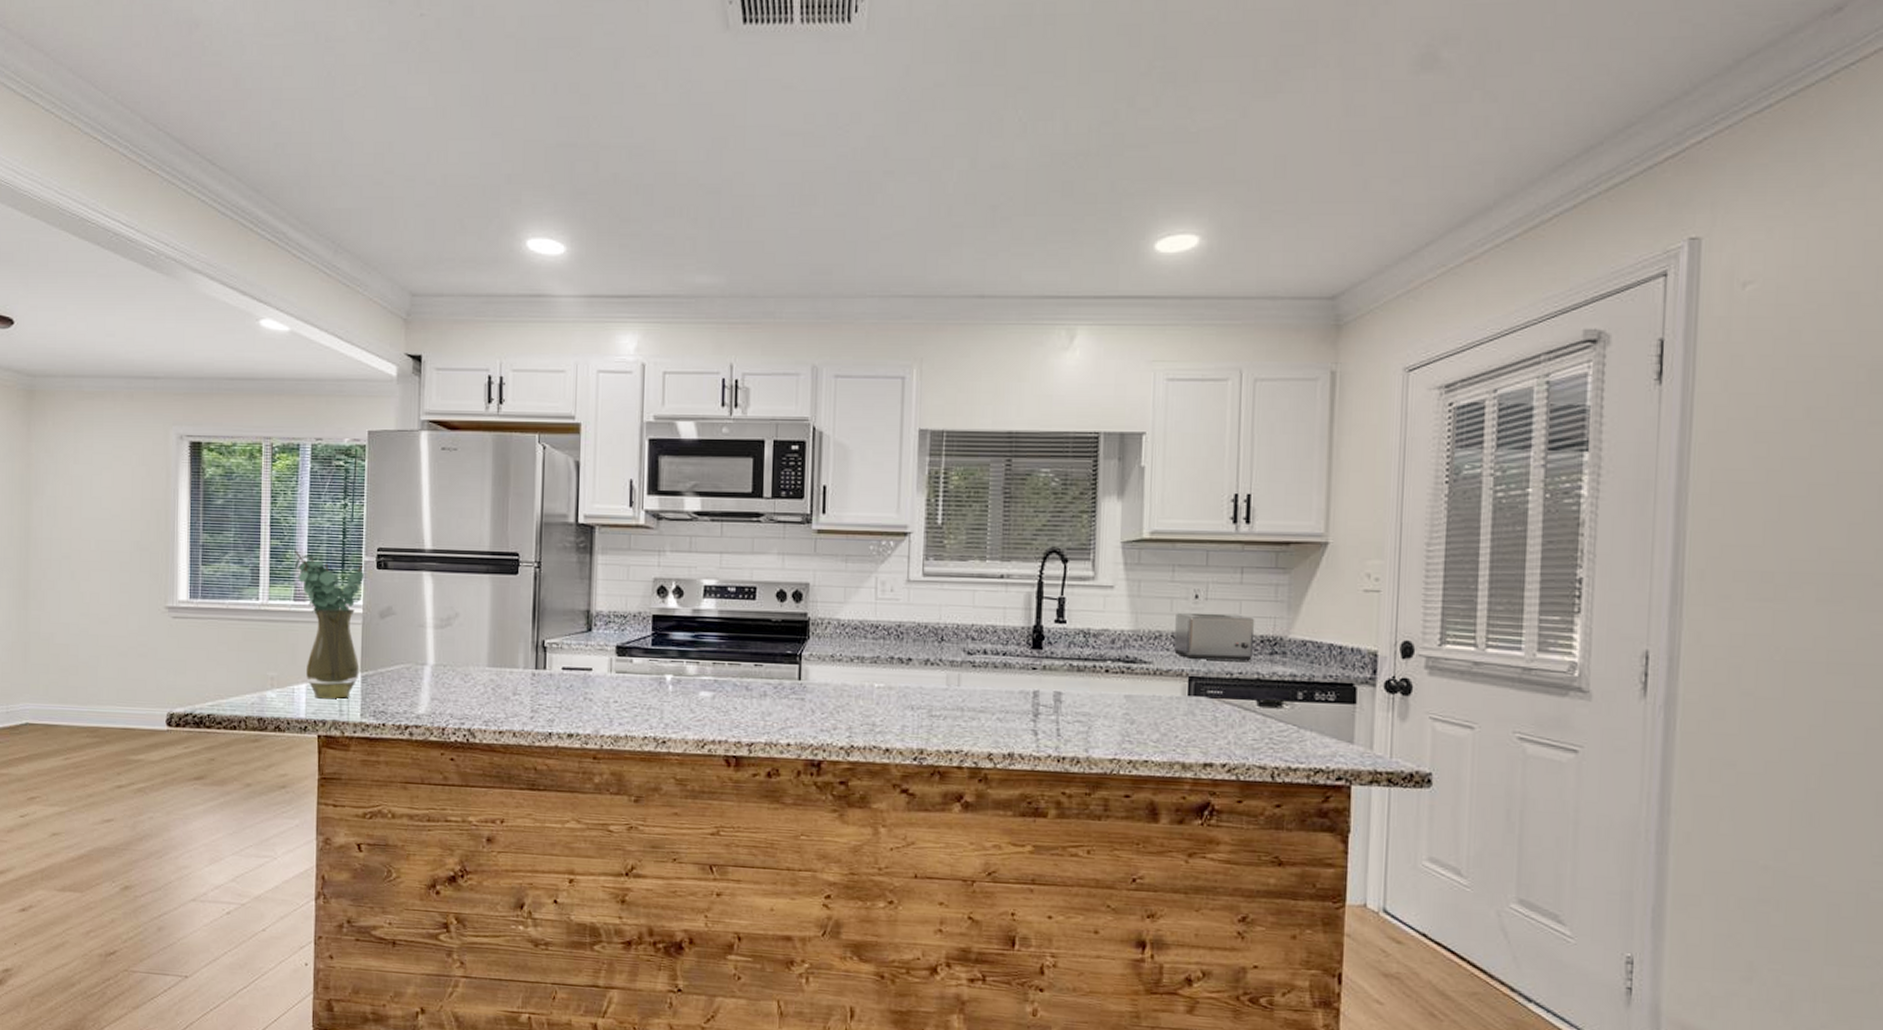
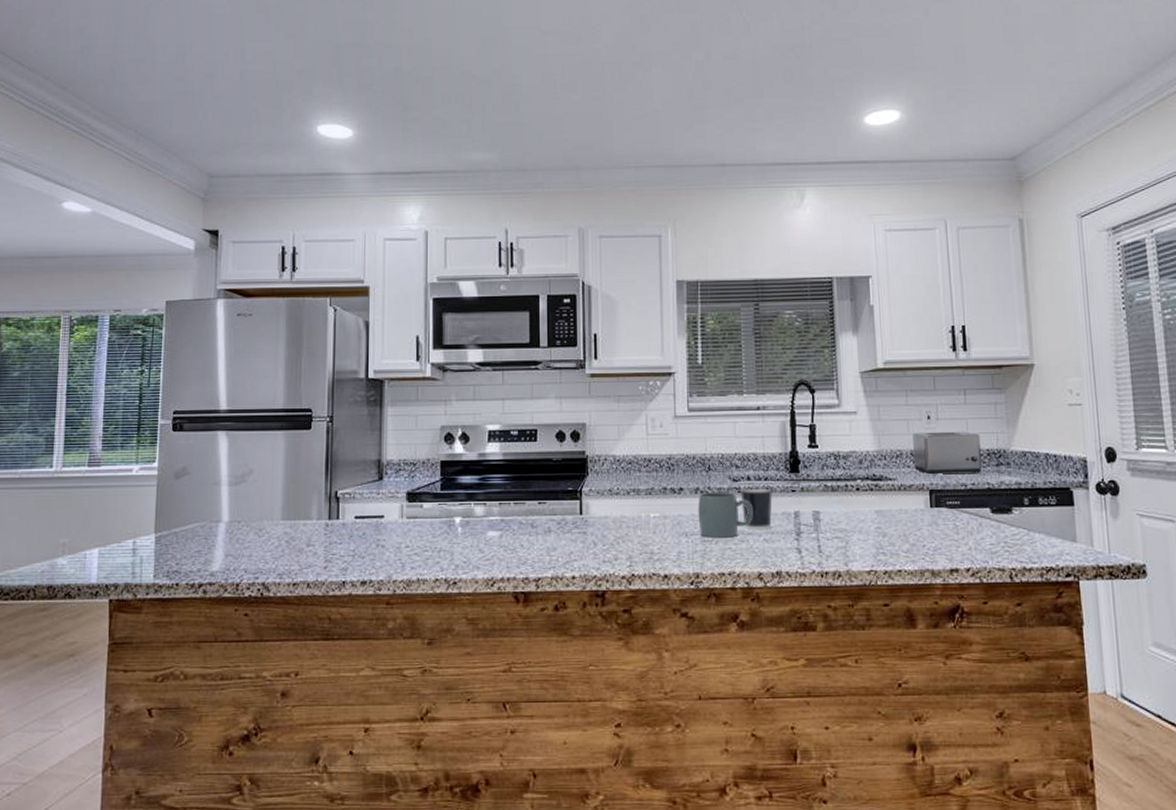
vase: present [294,550,365,699] -> none [89,417,160,562]
mug: none [926,664,987,716] -> present [698,491,753,539]
mug: none [974,663,1011,709] -> present [740,488,773,530]

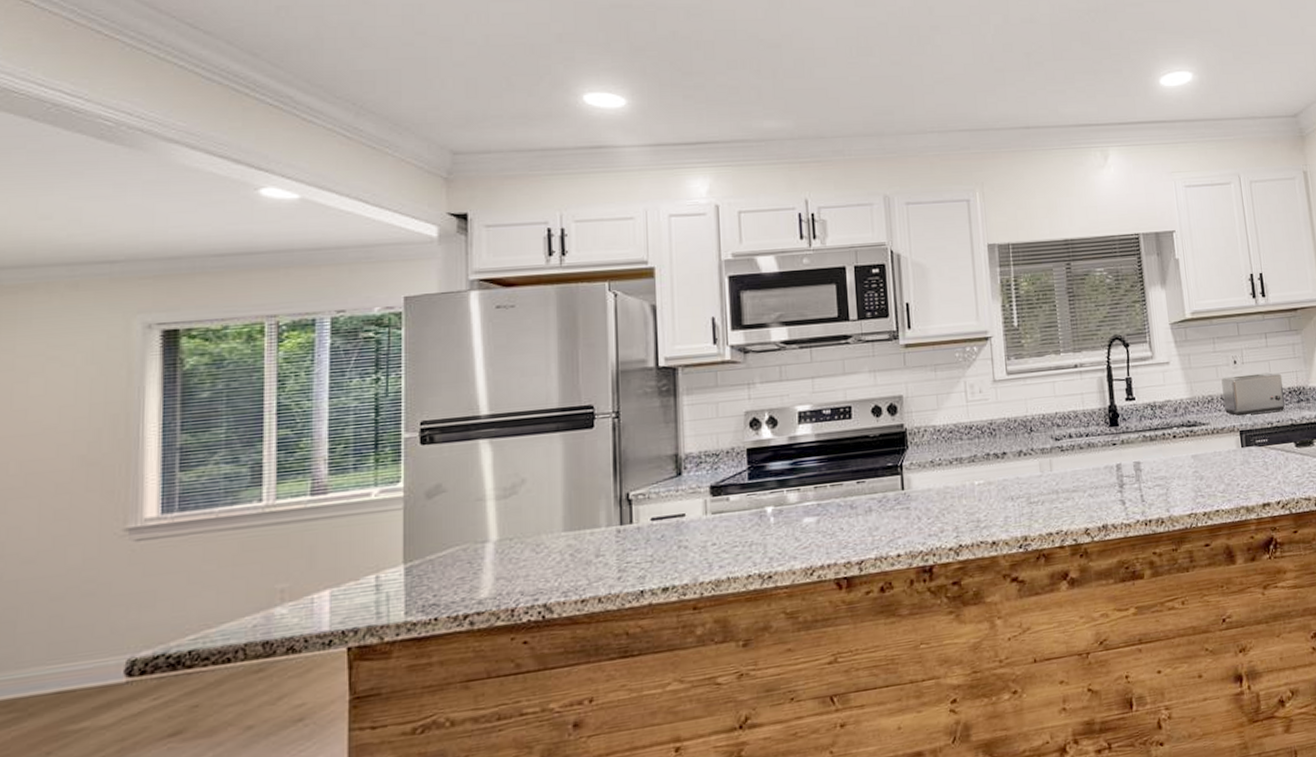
mug: present [698,491,753,539] -> none [1022,452,1077,500]
mug: present [740,488,773,530] -> none [1063,444,1095,487]

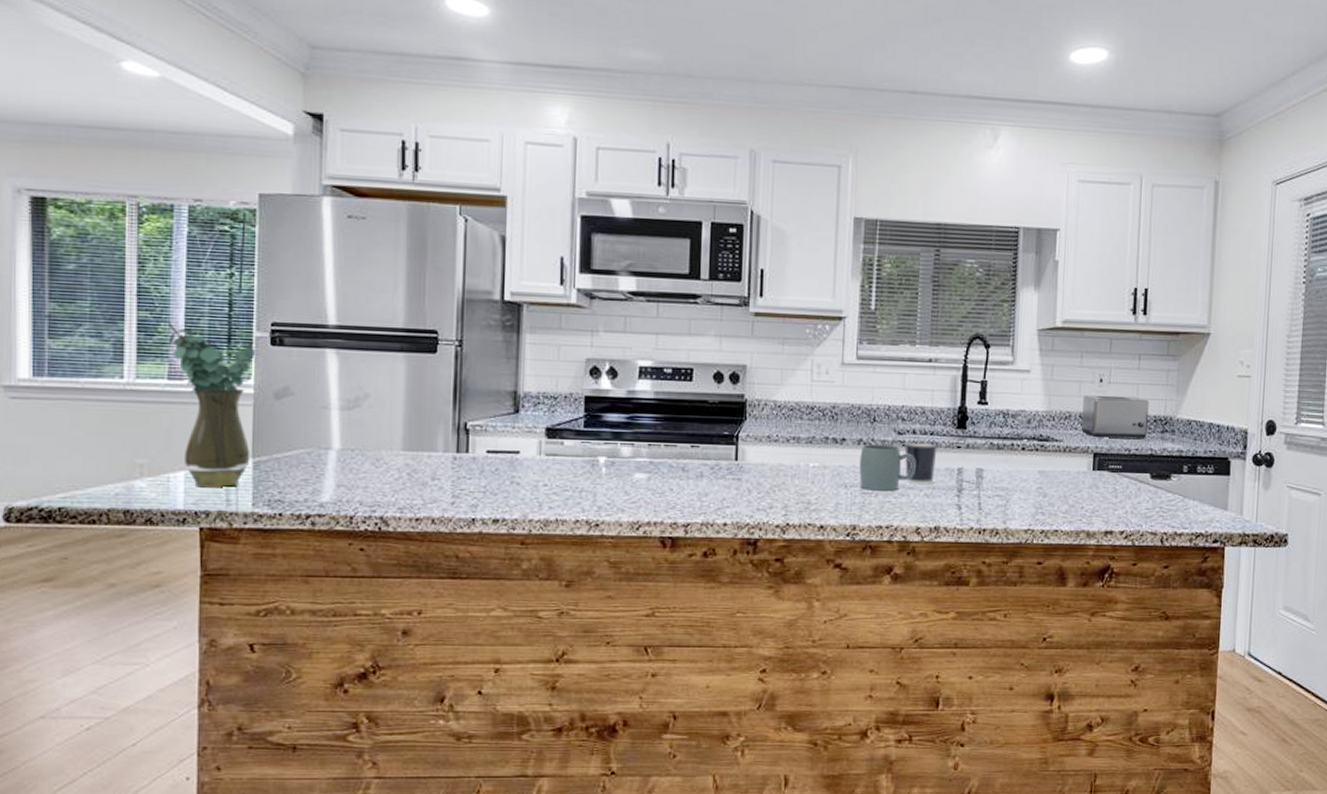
vase: none [310,437,405,605] -> present [168,323,256,488]
mug: none [1022,452,1077,500] -> present [859,444,916,492]
mug: none [1063,444,1095,487] -> present [904,442,937,485]

